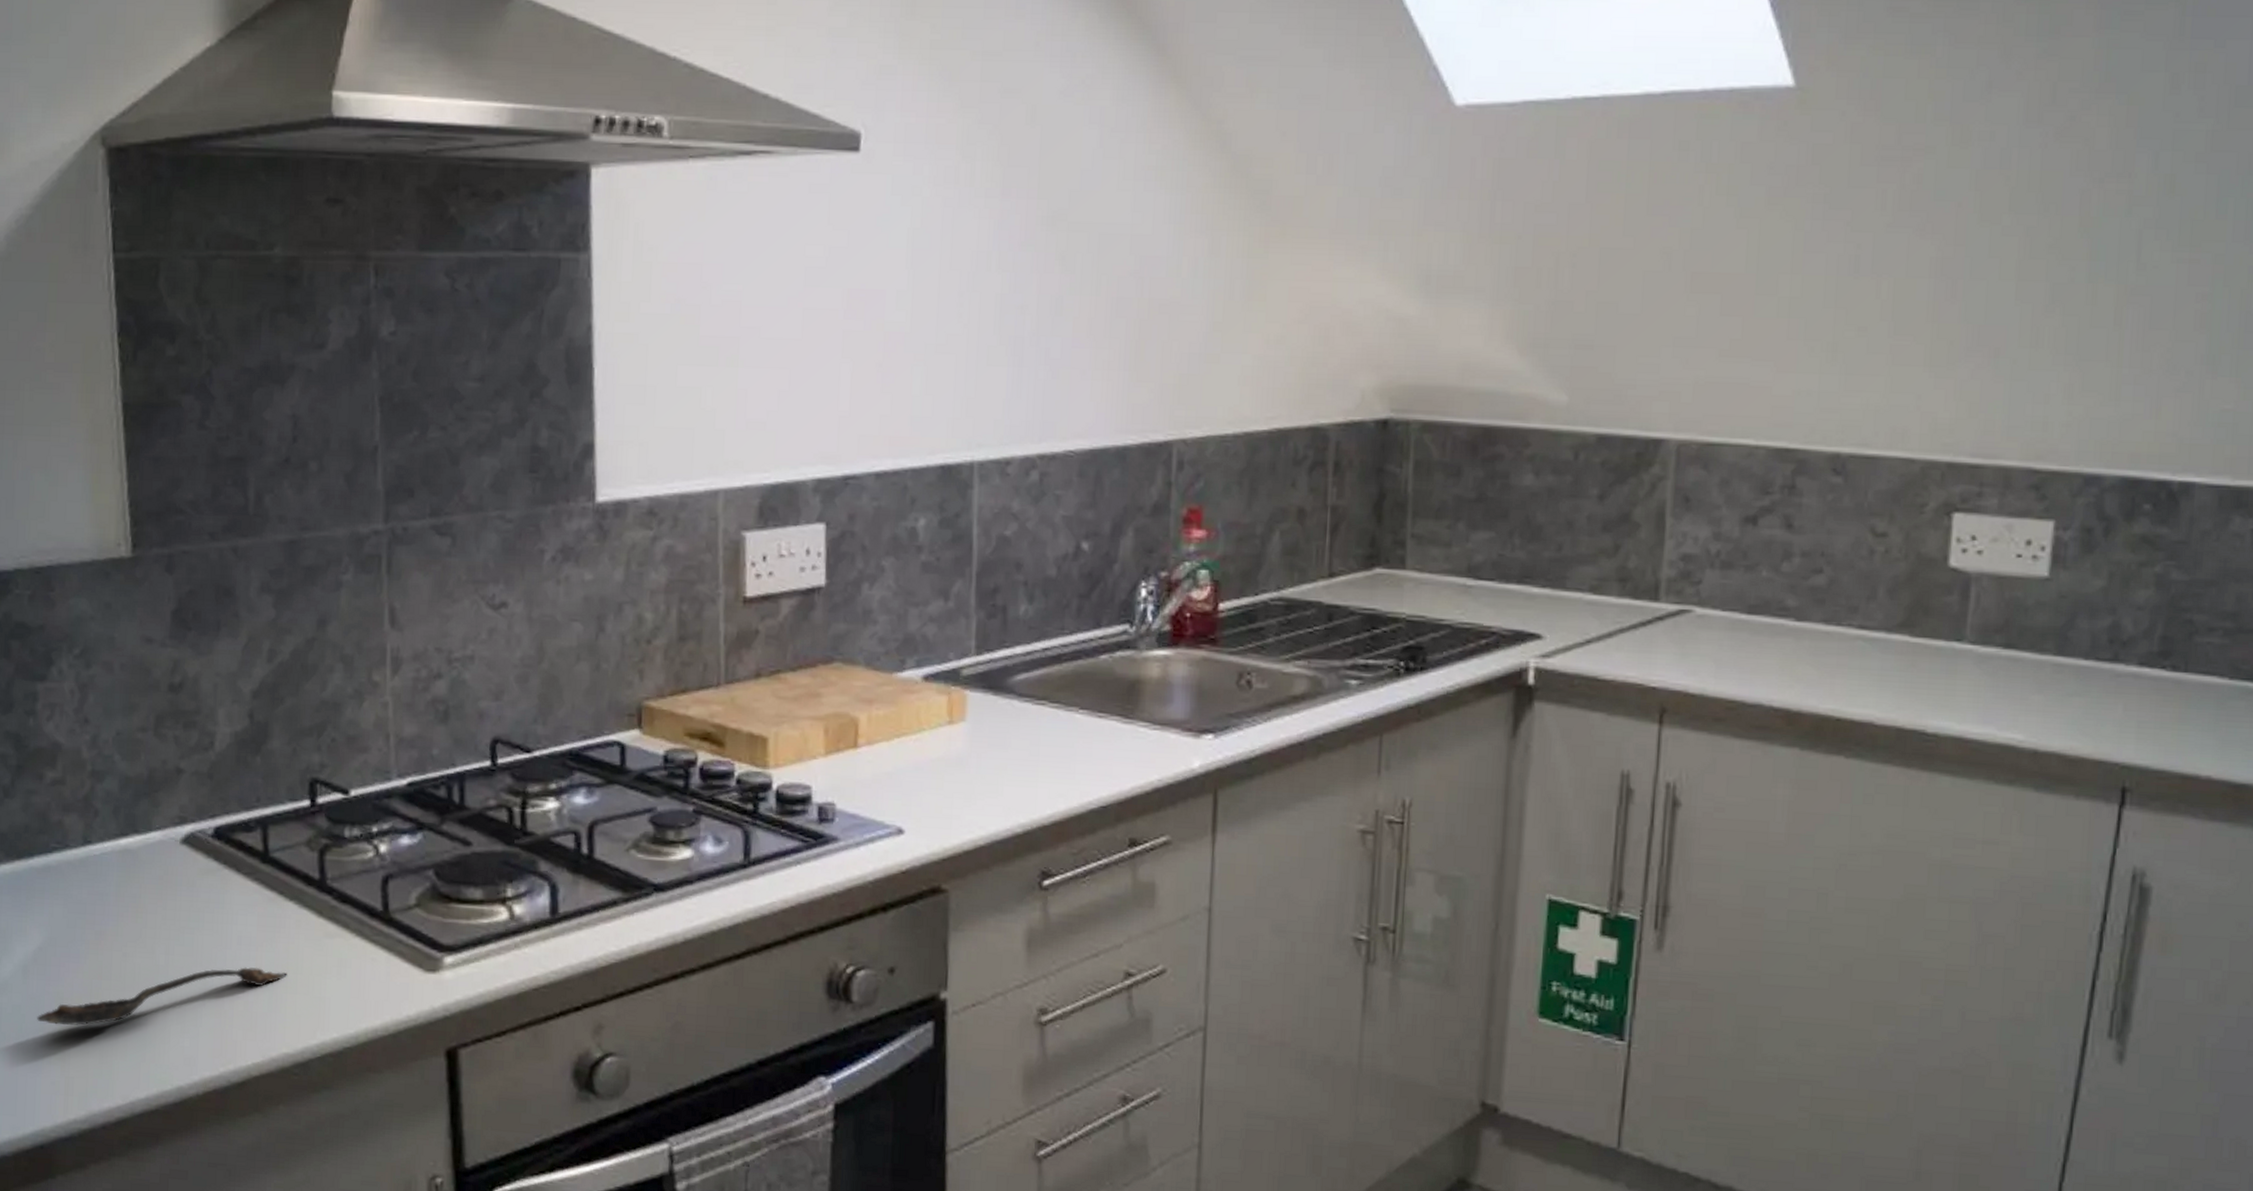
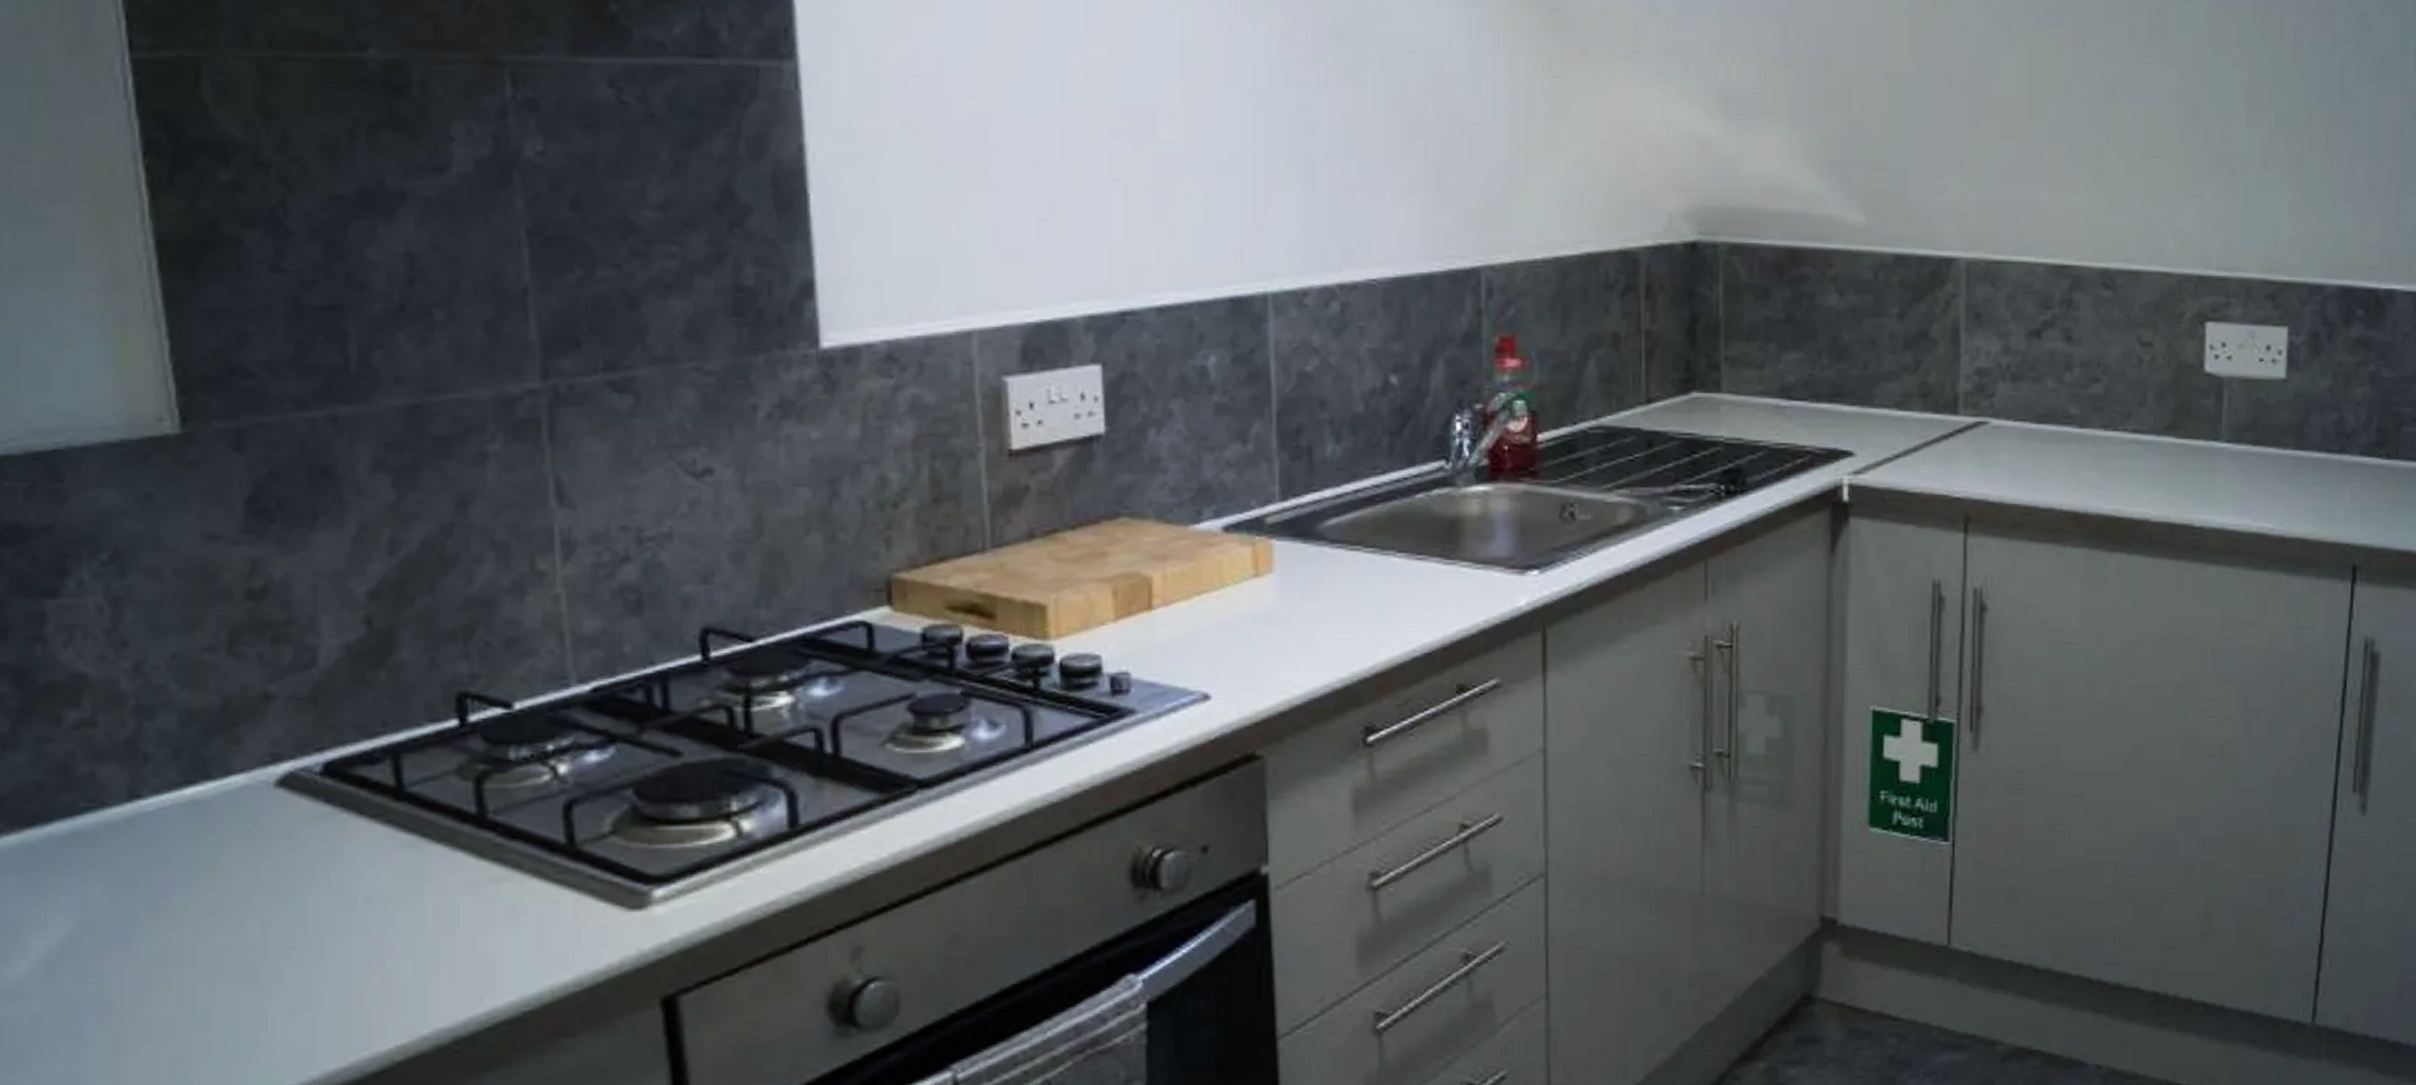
spoon: present [37,967,287,1026] -> none [70,929,438,1032]

